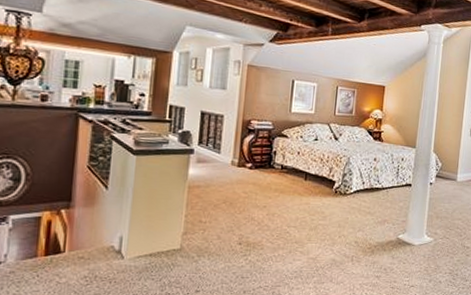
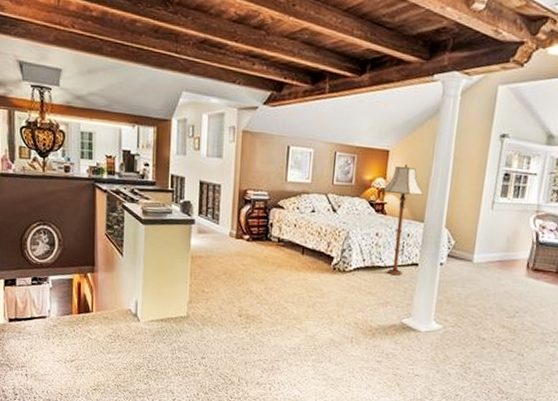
floor lamp: none [380,97,415,196] -> present [383,163,424,276]

